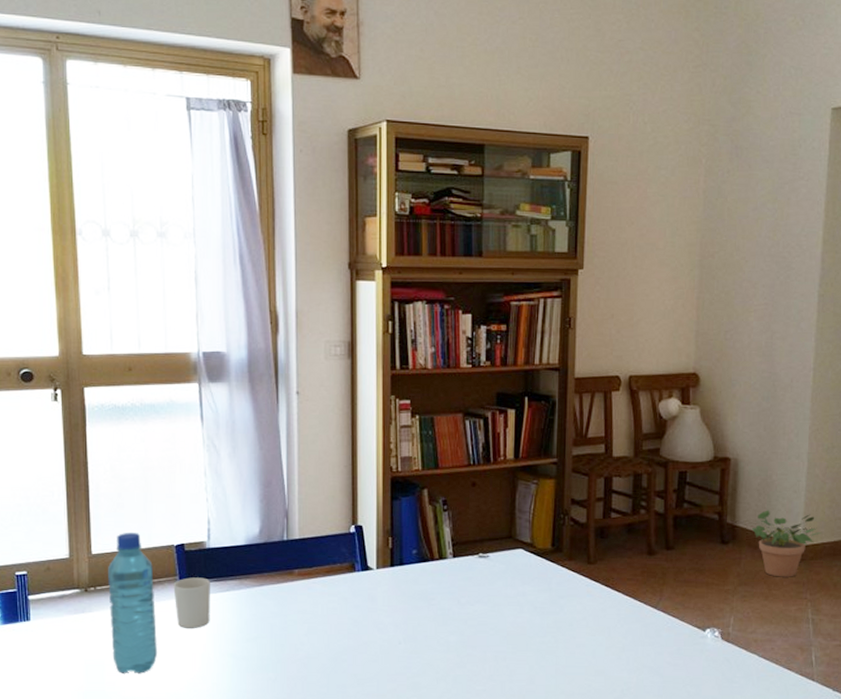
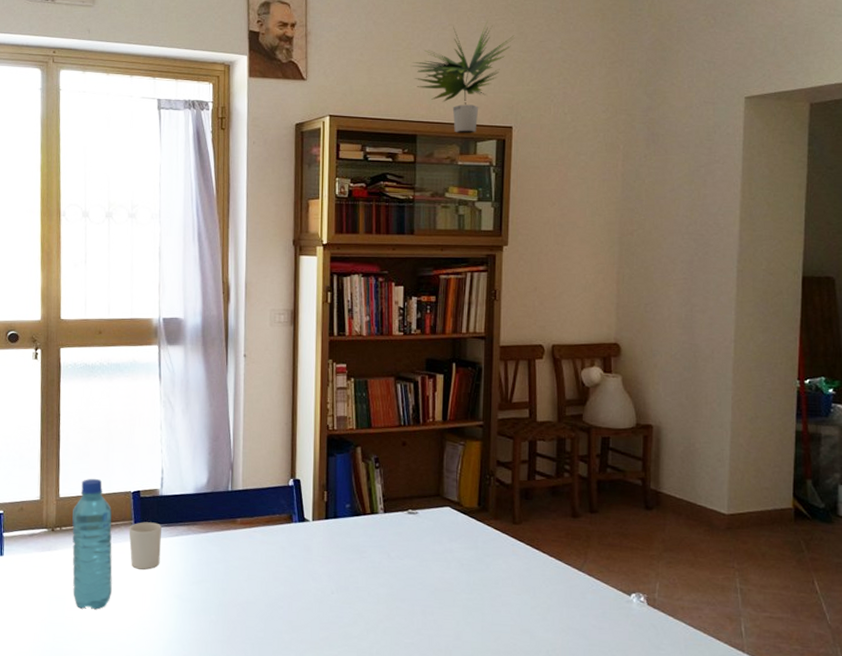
plant: none [479,15,592,145] -> present [413,21,515,134]
potted plant: present [752,510,822,577] -> none [676,477,748,546]

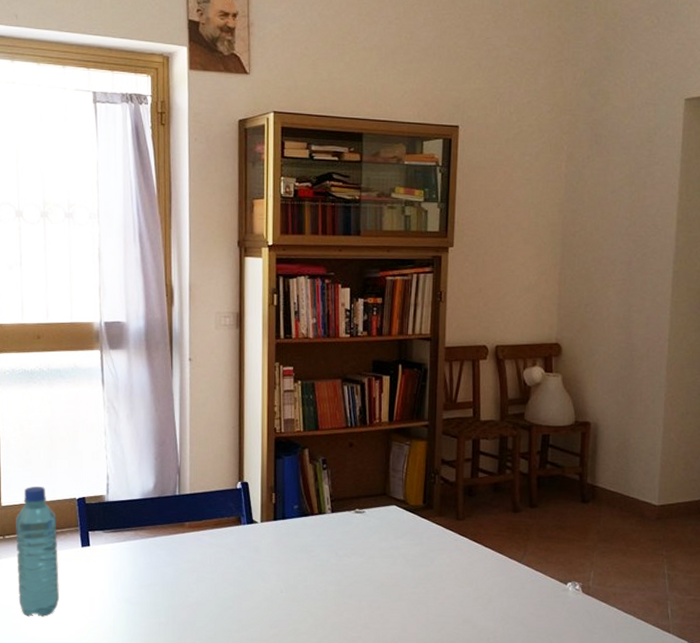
mug: present [129,522,161,570] -> none [75,528,108,575]
plant: present [413,21,515,134] -> none [359,16,462,133]

